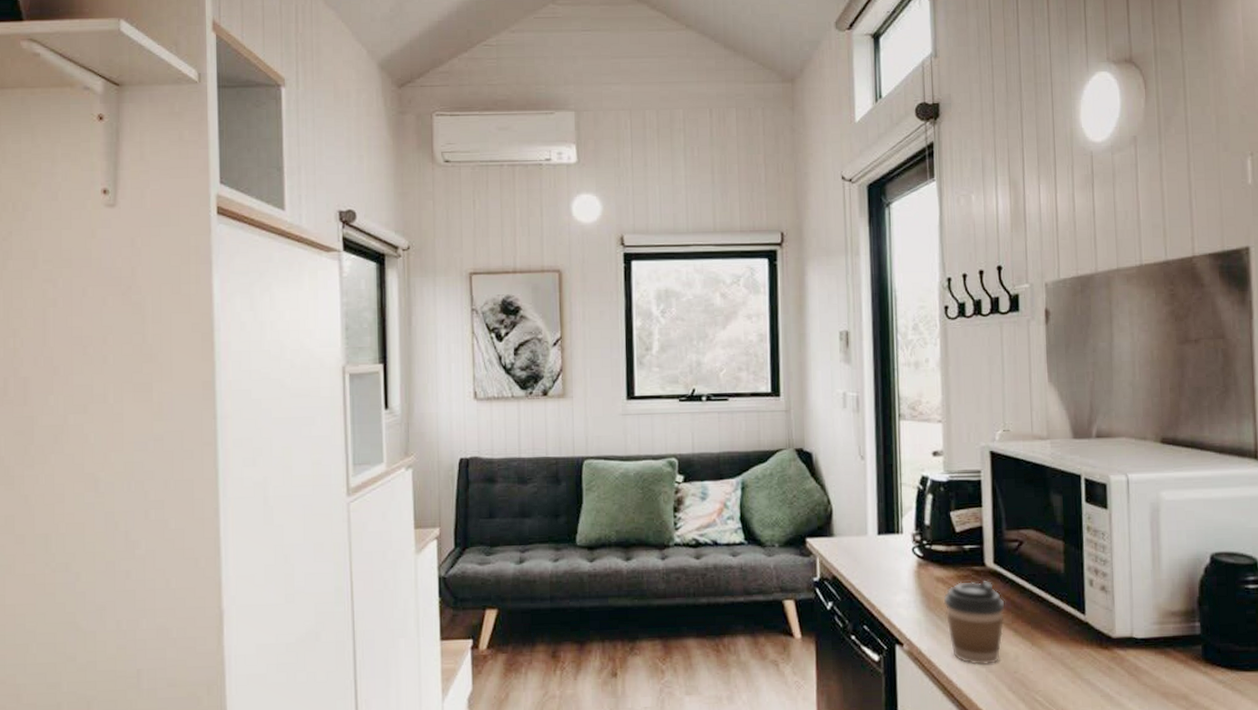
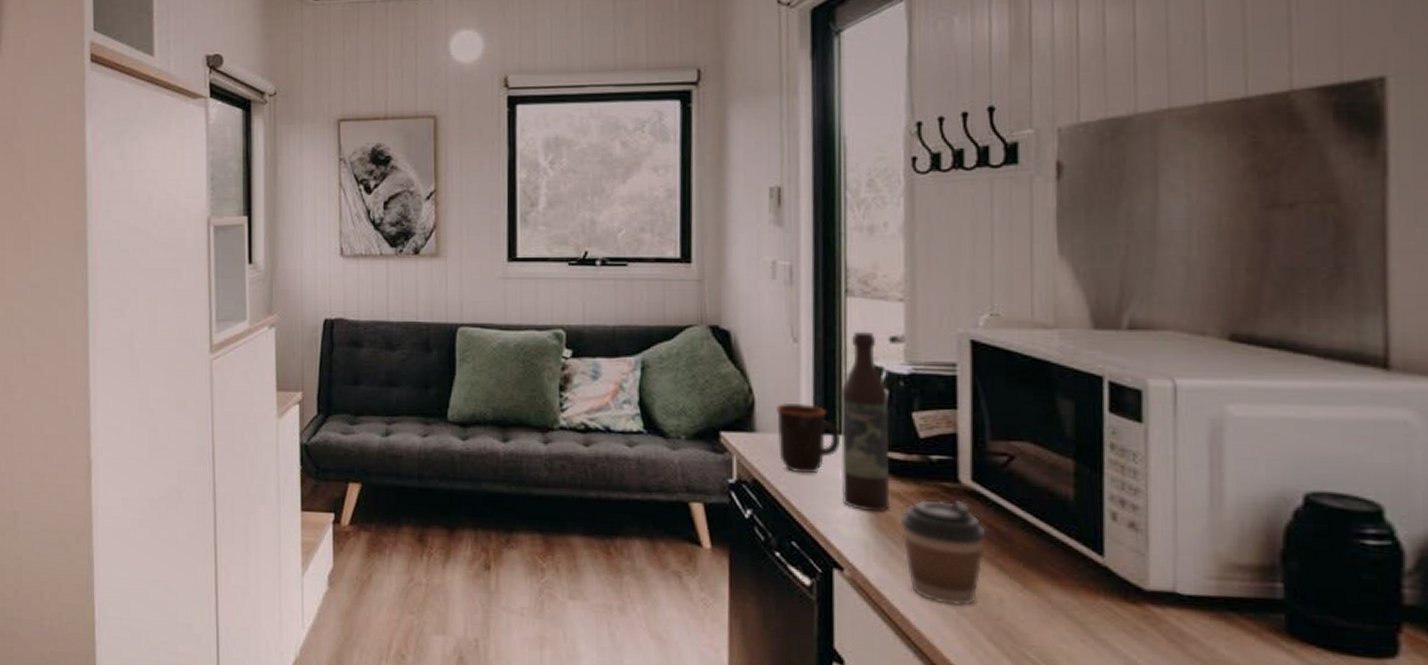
mug: none [849,509,899,568] -> present [776,402,842,474]
wine bottle: none [897,448,936,595] -> present [840,331,889,513]

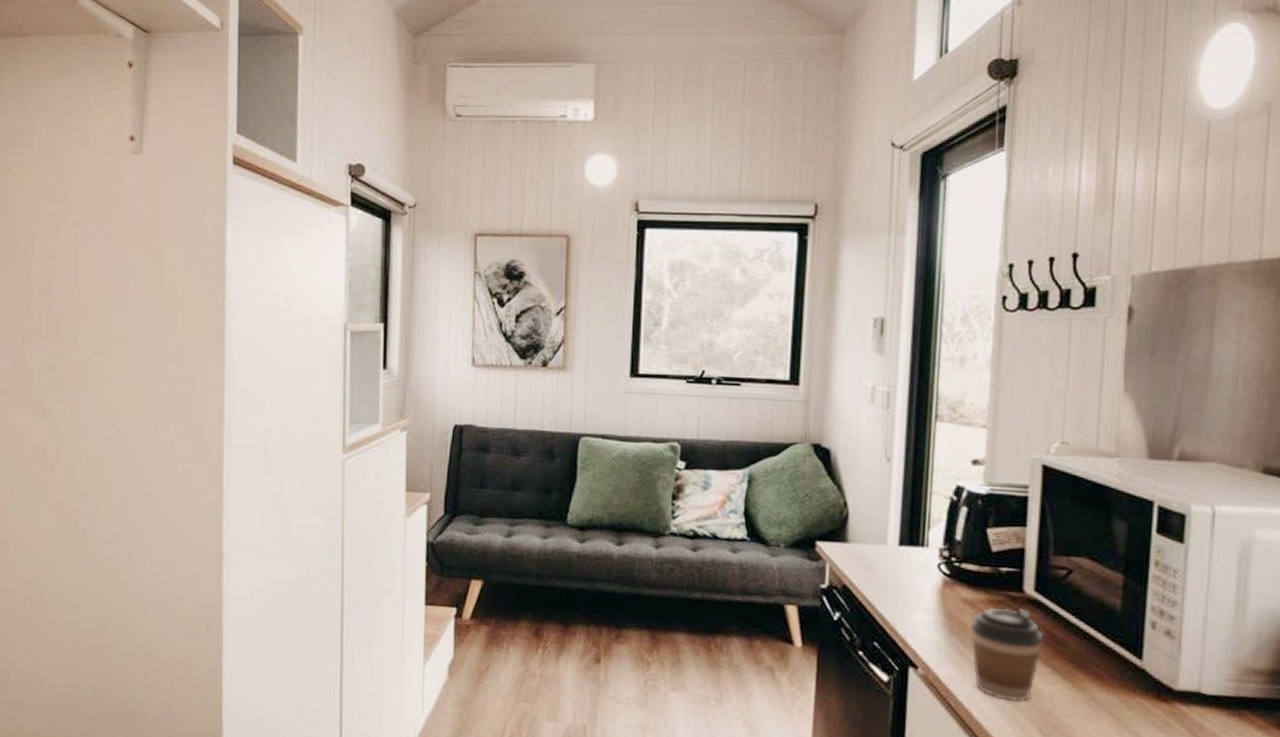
mug: present [776,402,842,474] -> none [867,516,924,582]
wine bottle: present [840,331,889,513] -> none [921,453,968,618]

